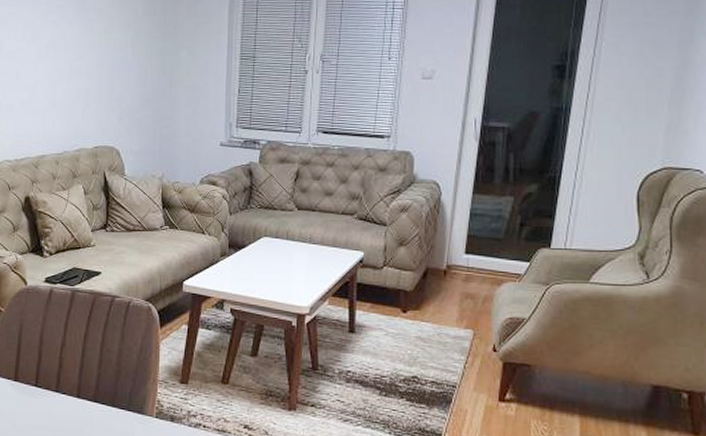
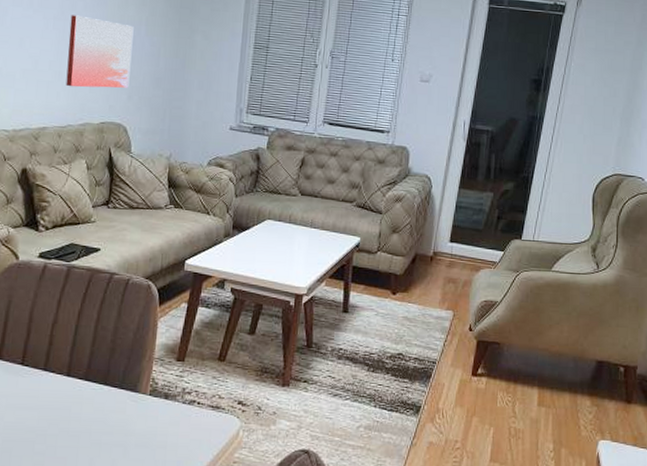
wall art: none [60,43,121,114] -> present [66,15,134,88]

